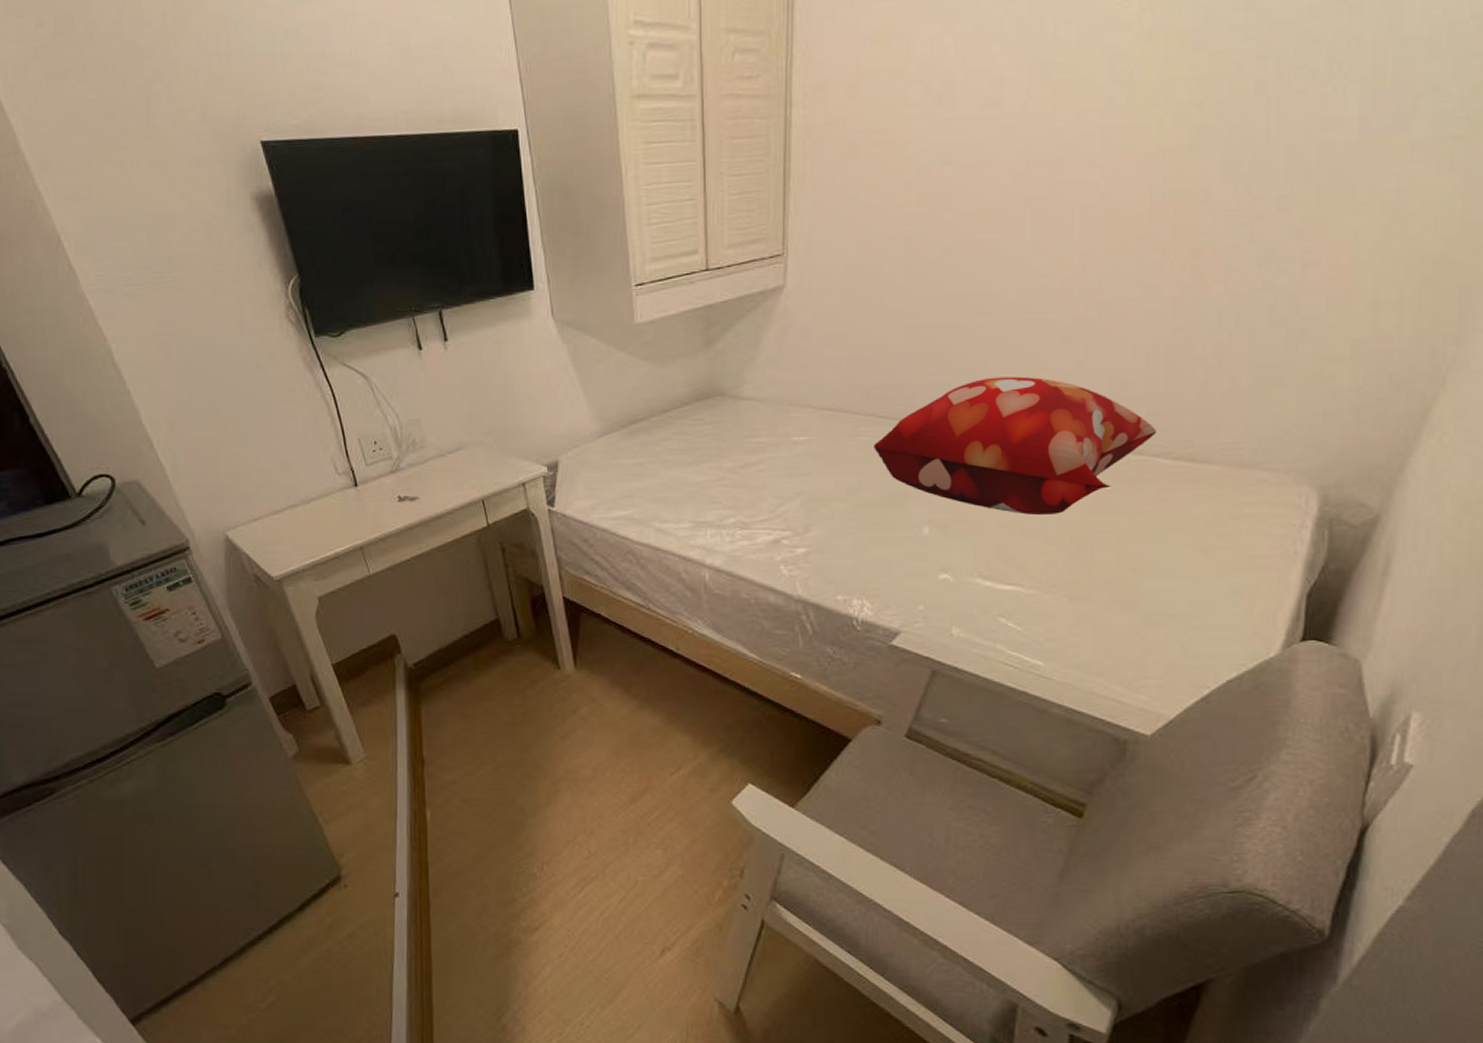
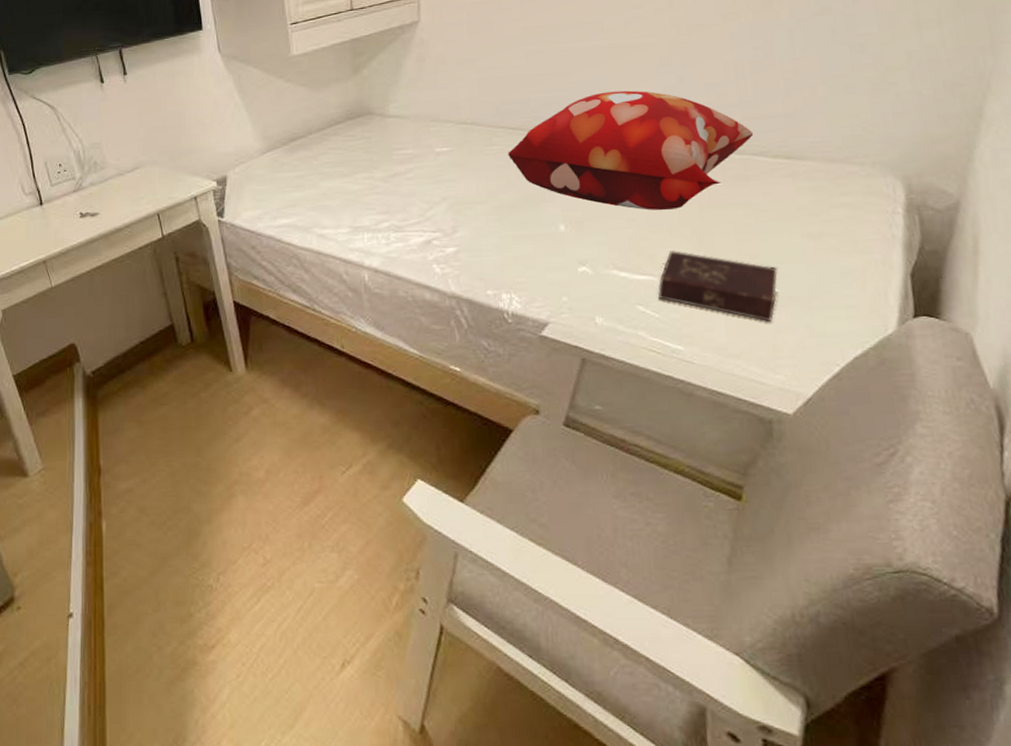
book: none [1022,560,1160,639] -> present [657,251,778,322]

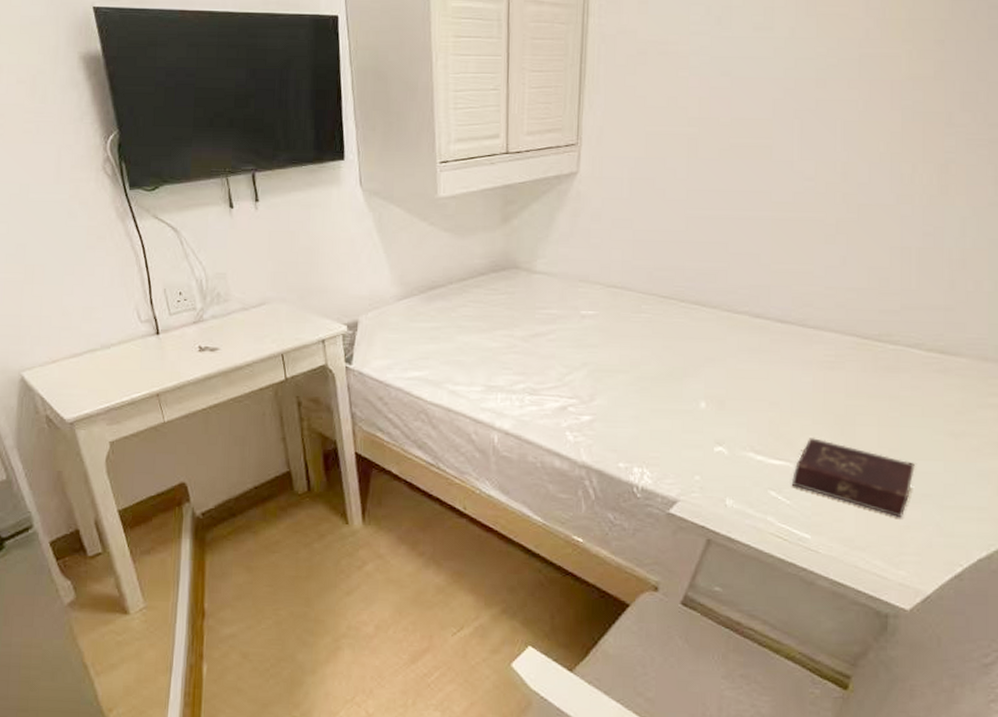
decorative pillow: present [508,90,754,210] -> none [656,266,911,395]

